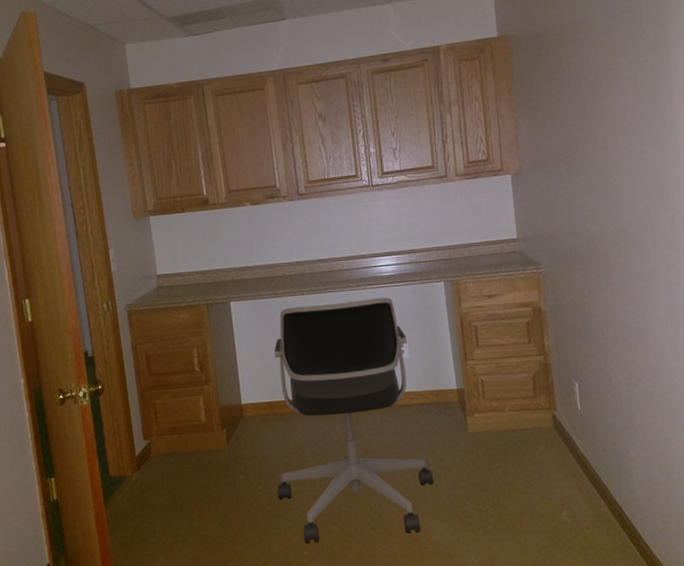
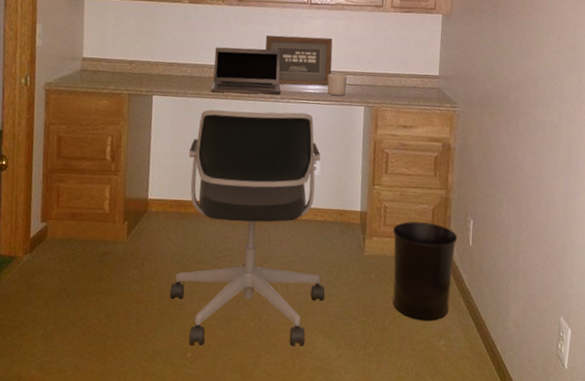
laptop: none [283,237,357,290] -> present [211,47,281,95]
picture frame: none [332,218,405,272] -> present [265,35,333,87]
mug: none [401,252,423,276] -> present [327,73,348,96]
waste bin: none [494,391,567,494] -> present [393,221,458,322]

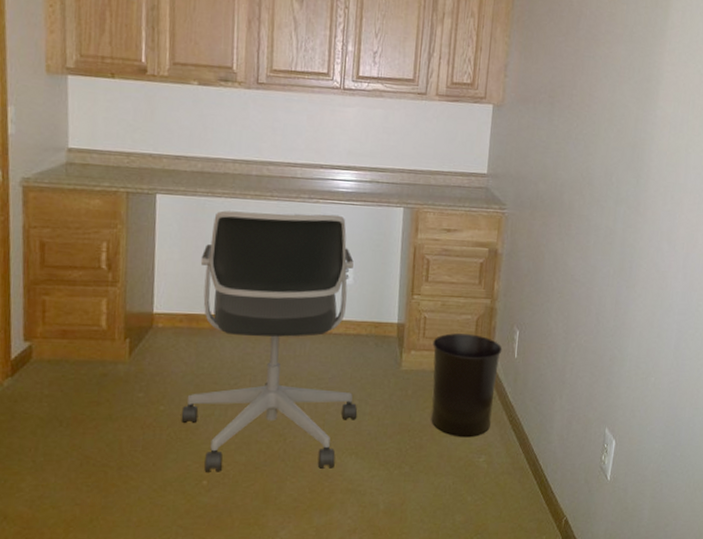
laptop: present [211,47,281,95] -> none [226,138,309,194]
picture frame: present [265,35,333,87] -> none [290,125,369,186]
mug: present [327,73,348,96] -> none [361,169,385,196]

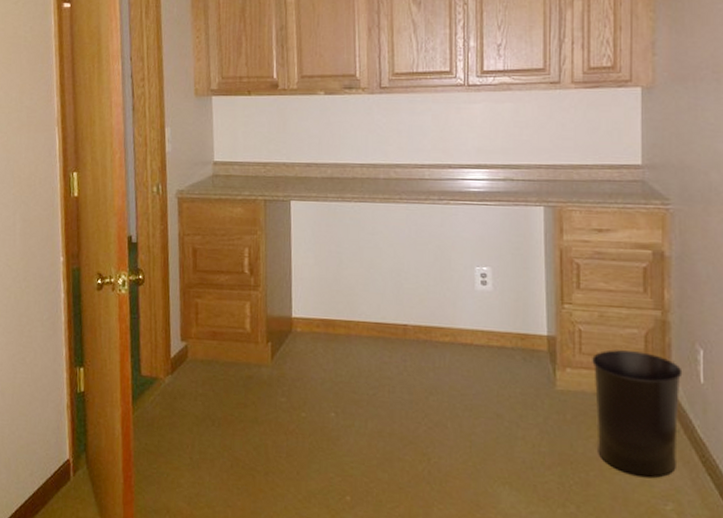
office chair: present [181,210,357,472] -> none [322,215,507,498]

